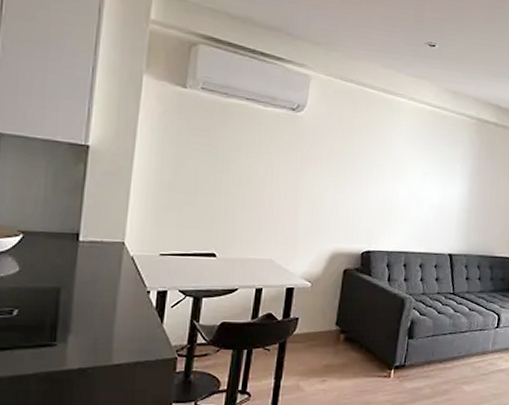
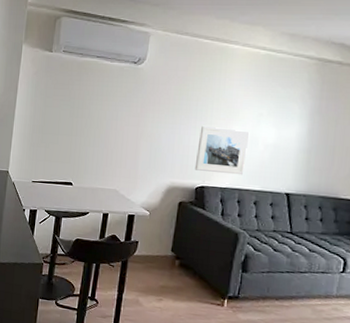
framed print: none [360,184,416,237] -> present [194,125,250,175]

